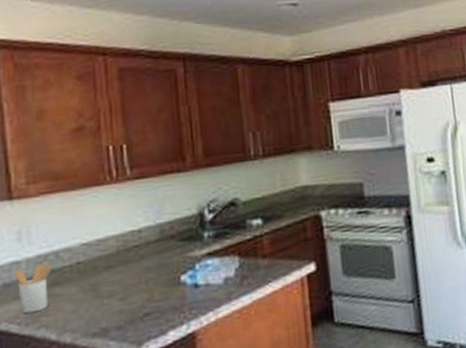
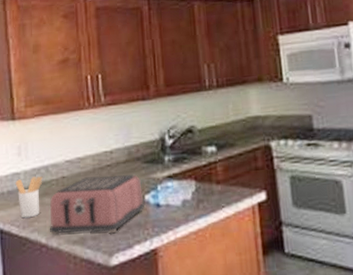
toaster: none [60,253,180,330] -> present [49,173,144,236]

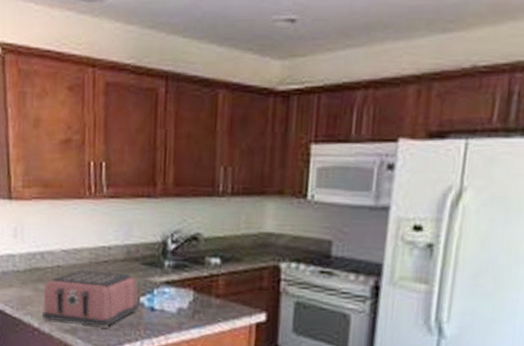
utensil holder: present [15,176,43,219] -> none [10,261,38,301]

